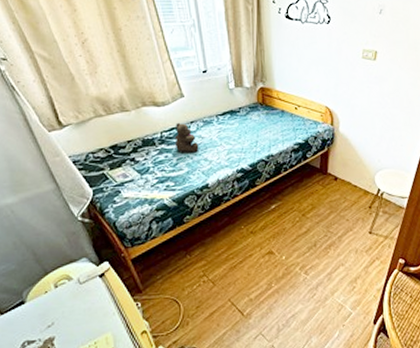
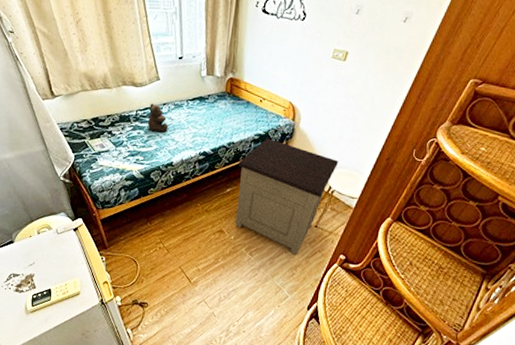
nightstand: none [280,146,384,267] -> present [235,138,339,256]

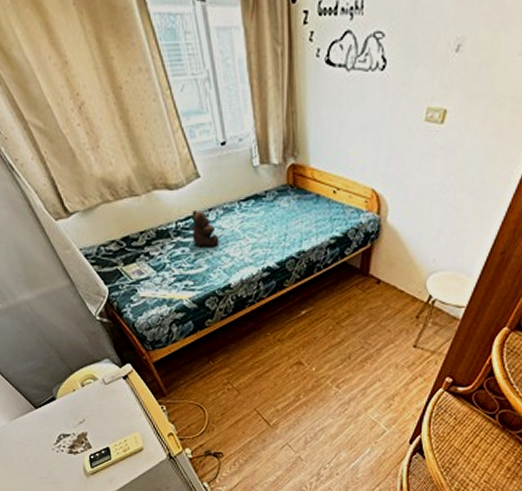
nightstand: present [235,138,339,256] -> none [312,241,440,383]

